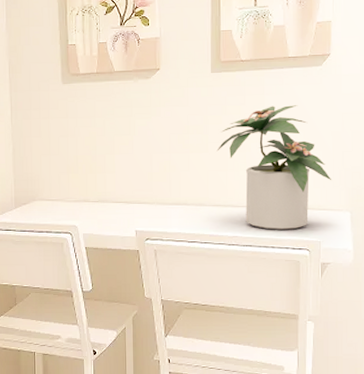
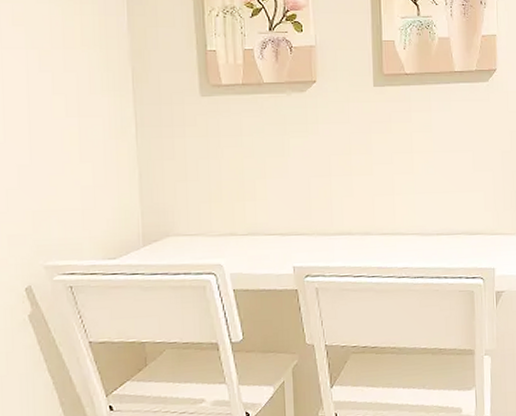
potted plant: present [216,105,331,230] -> none [382,123,502,259]

